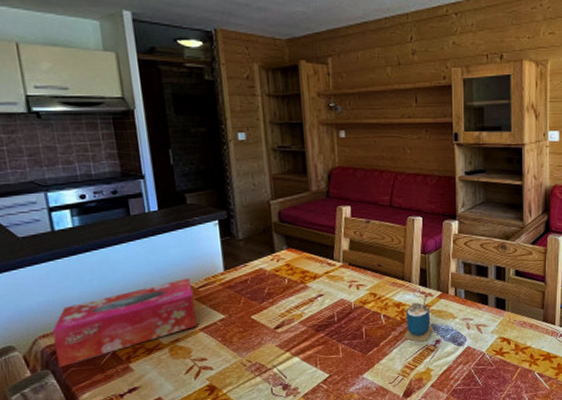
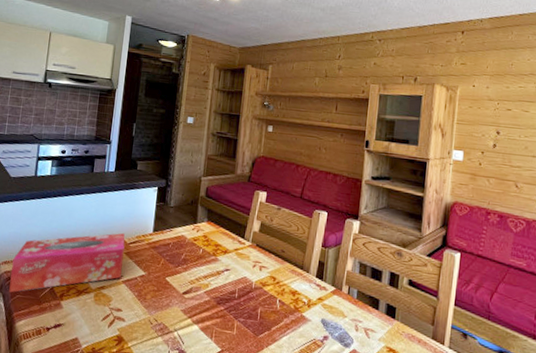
cup: present [404,293,434,342] -> none [294,286,324,335]

